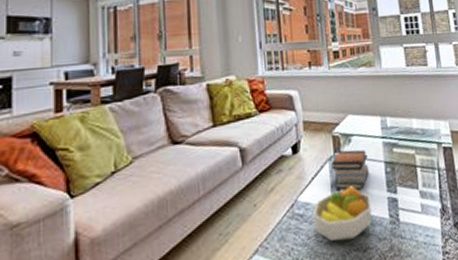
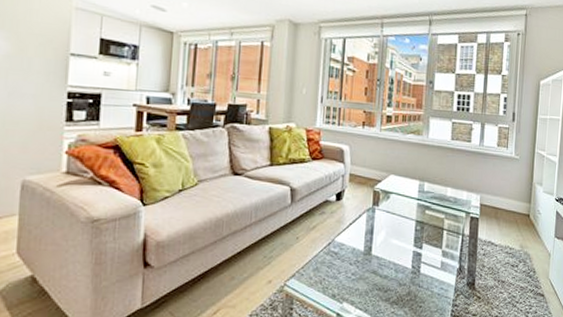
fruit bowl: present [312,186,372,242] -> none [345,236,398,280]
book stack: present [331,149,369,190] -> none [368,205,402,240]

